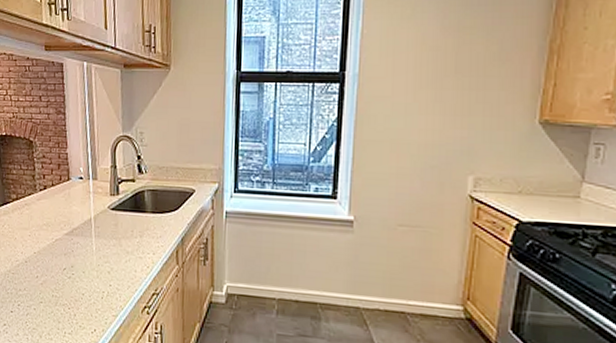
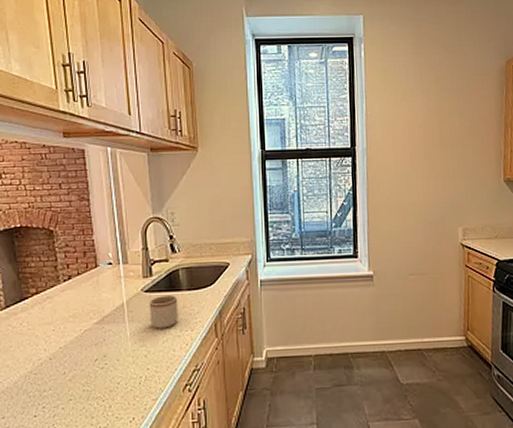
mug: none [114,215,142,248] -> present [149,295,178,329]

